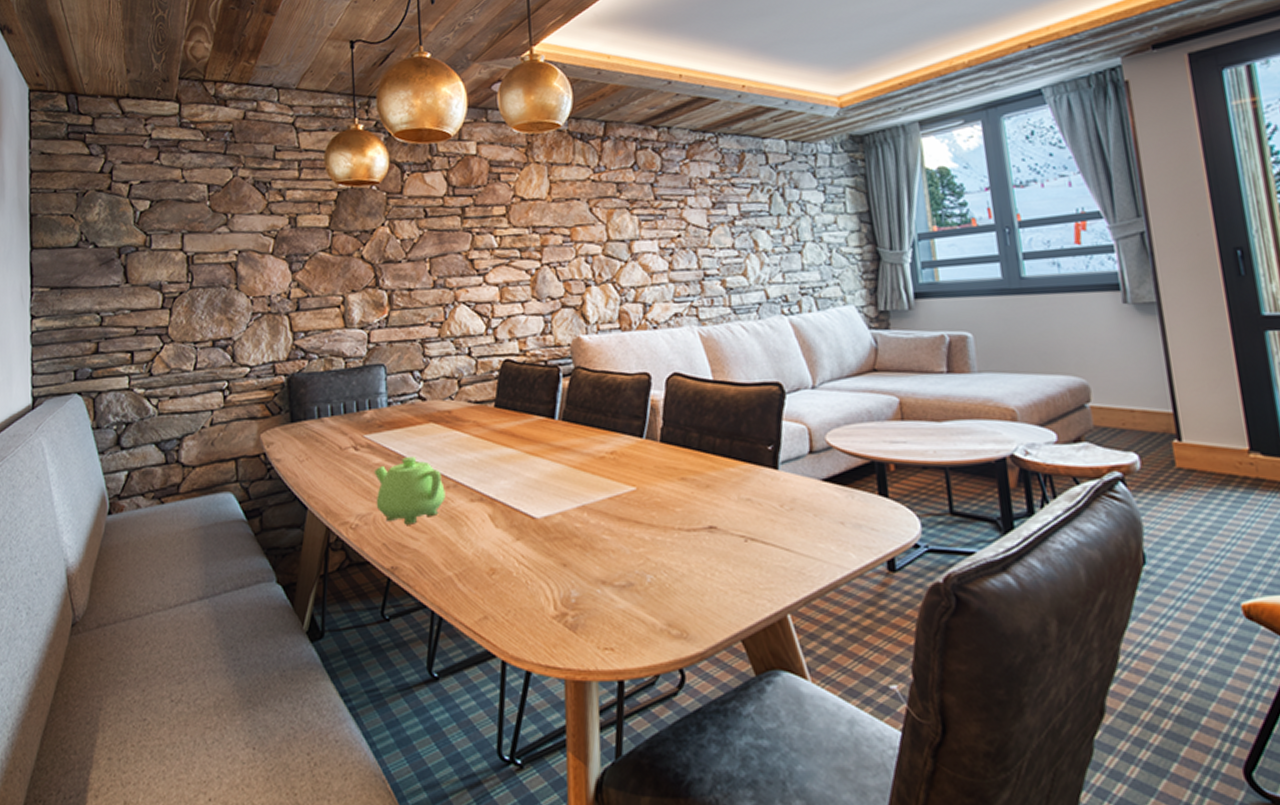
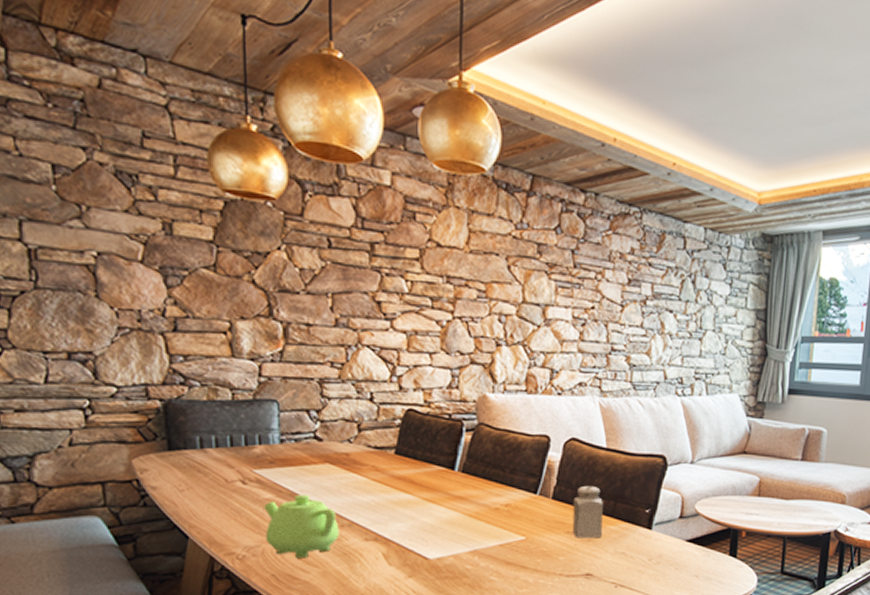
salt shaker: none [684,423,721,485] -> present [572,485,603,539]

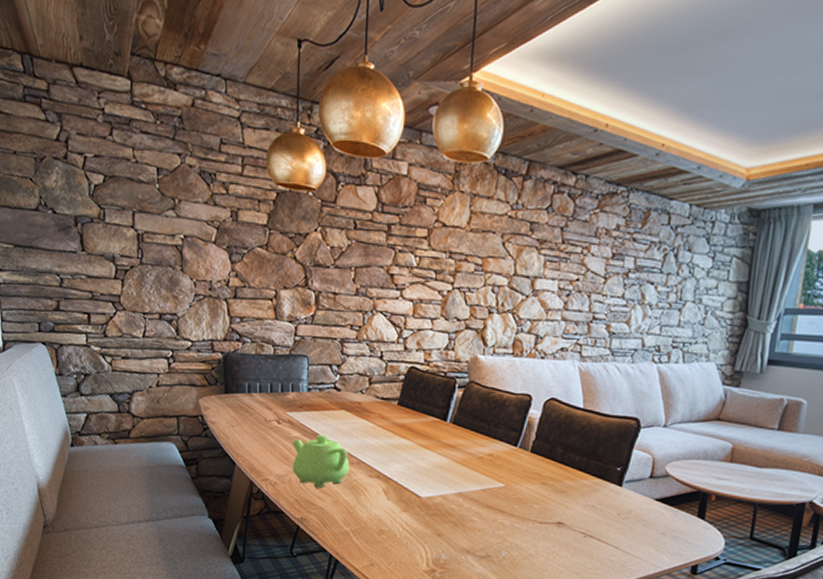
salt shaker: present [572,485,603,539] -> none [547,441,577,491]

